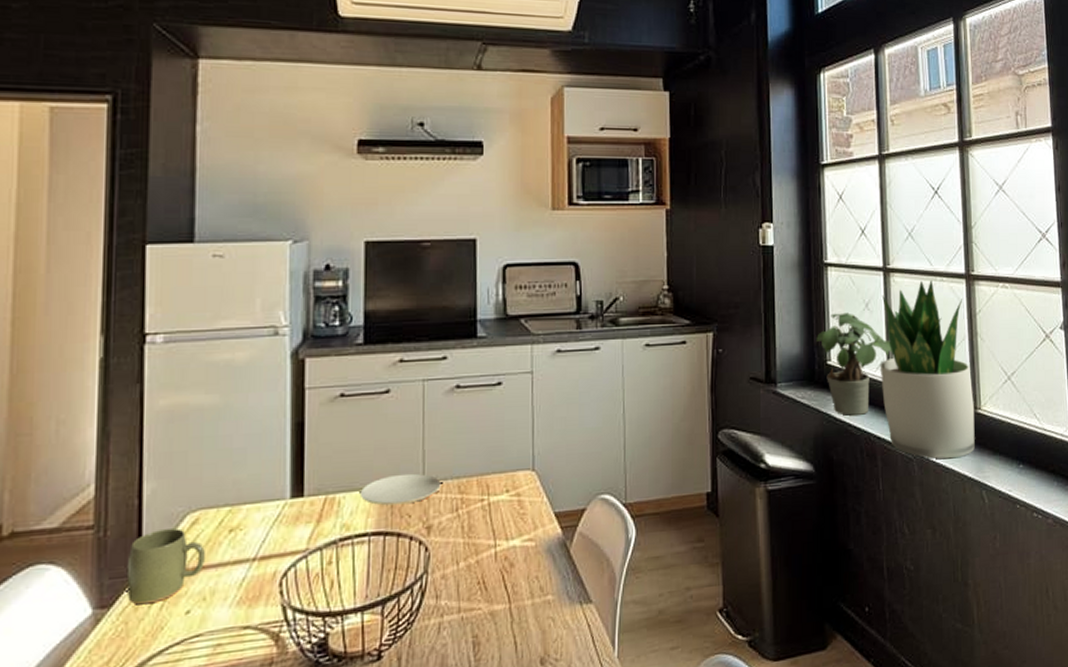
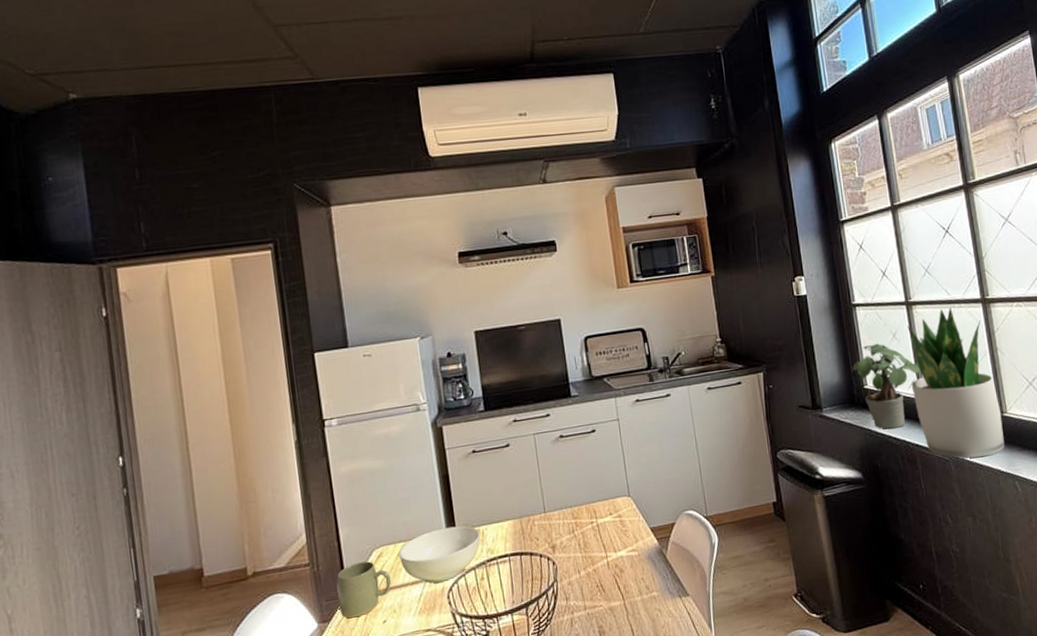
bowl: none [220,490,335,565] -> present [398,526,480,584]
plate: present [359,473,441,506] -> none [497,506,559,533]

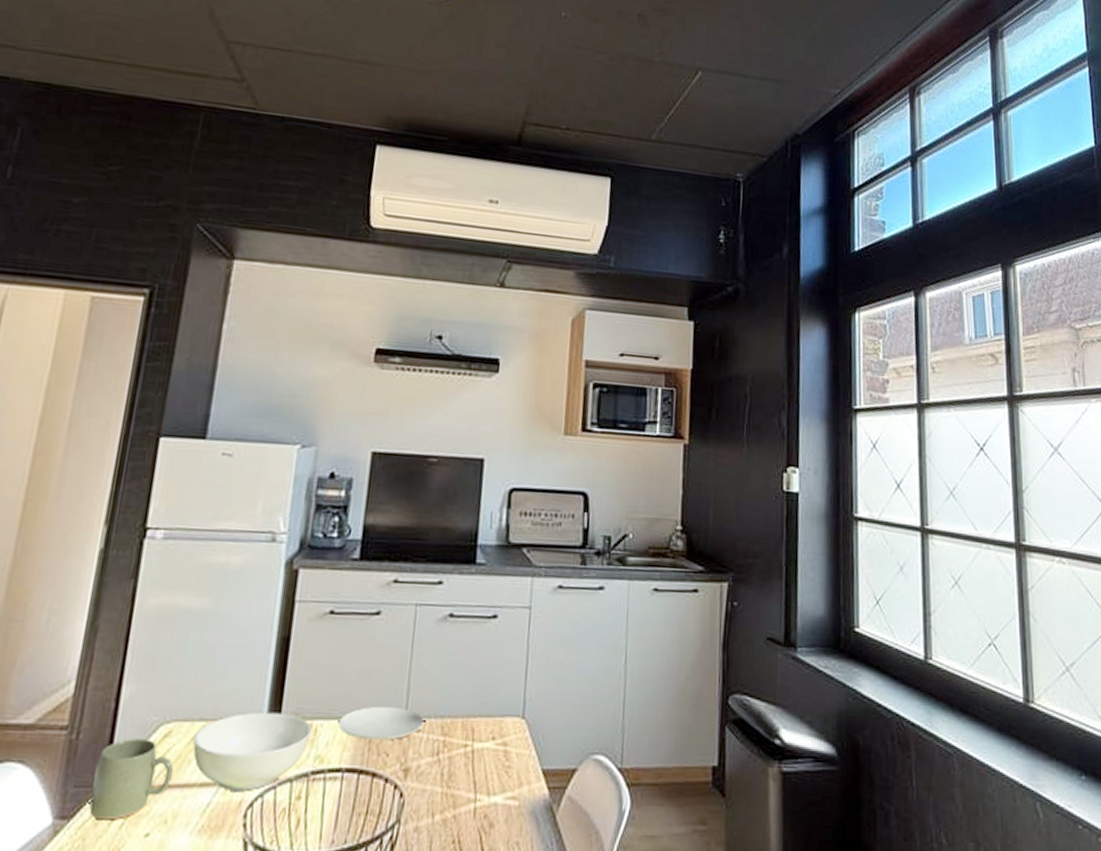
plate: none [497,506,559,533] -> present [337,706,424,741]
potted plant: present [852,343,921,429] -> none [843,573,930,695]
planter: present [906,308,1005,459] -> none [915,546,1027,759]

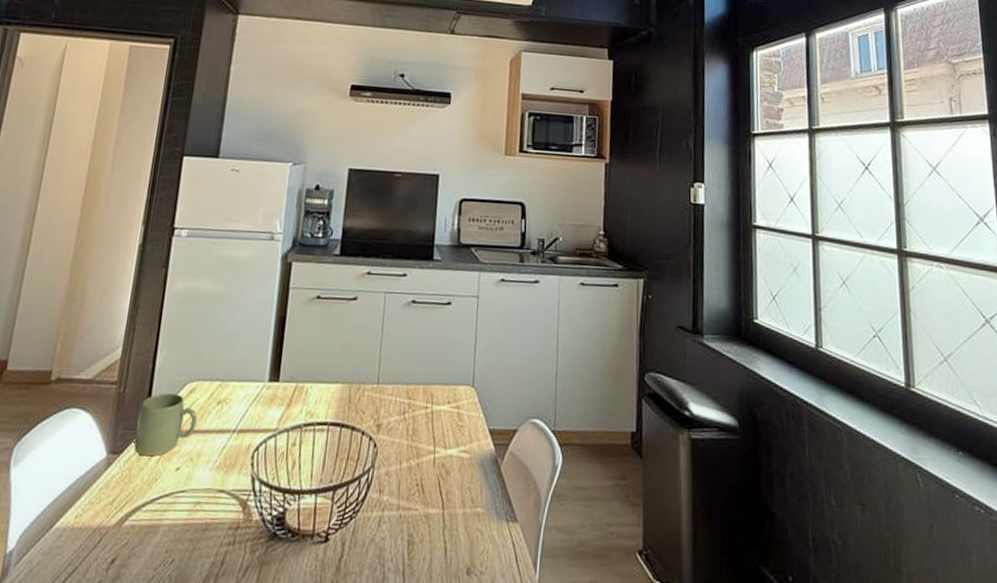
bowl: present [192,712,312,791] -> none [211,375,304,438]
plate: present [337,706,424,741] -> none [324,373,393,402]

